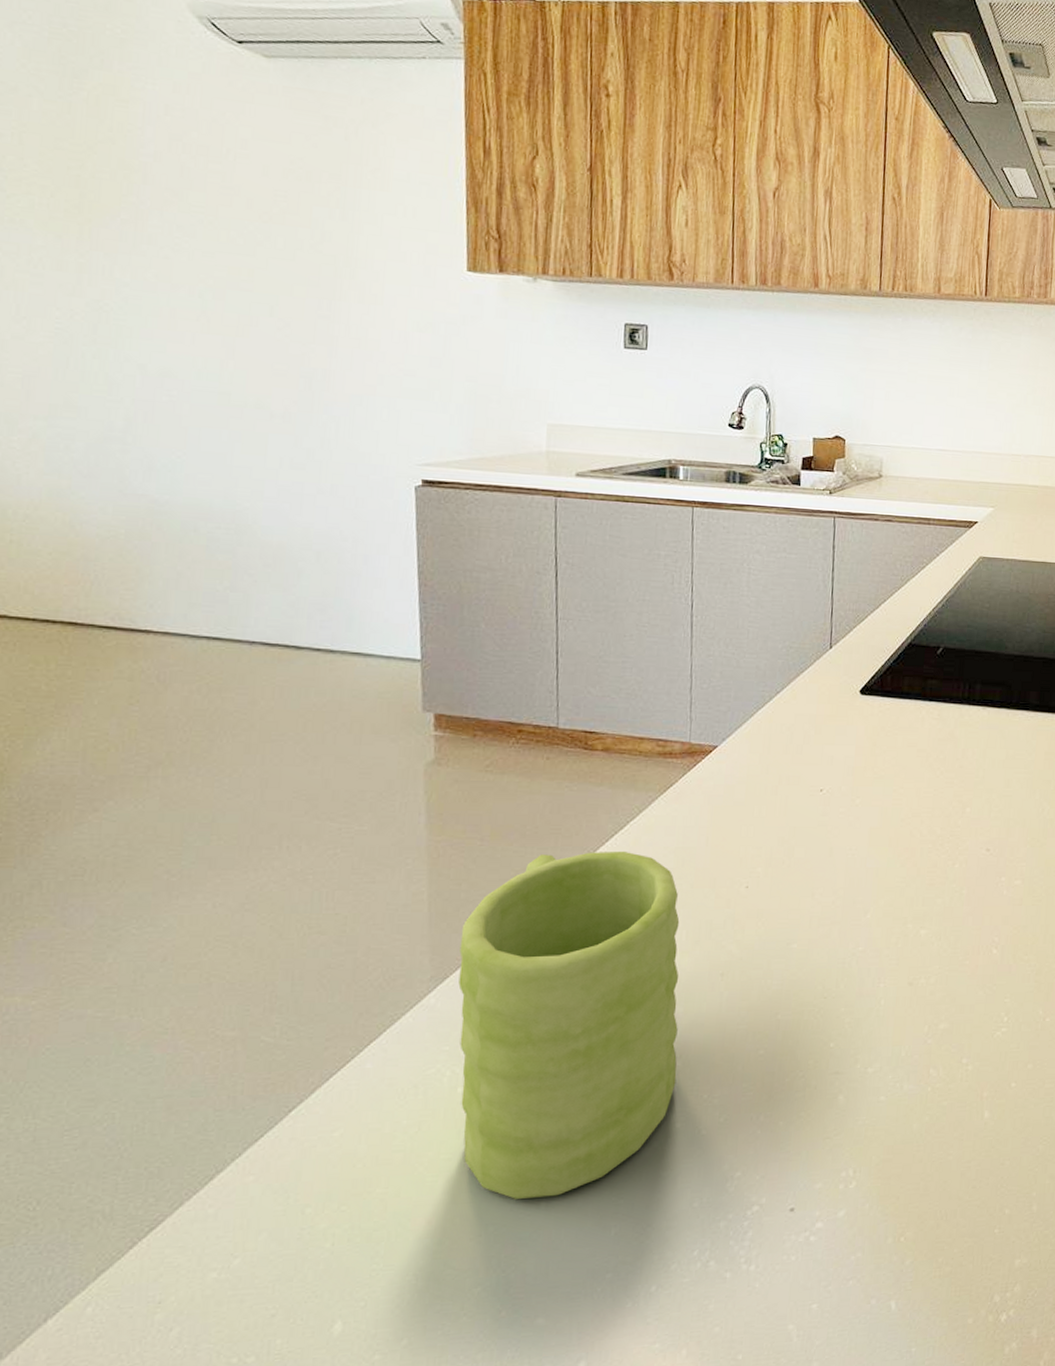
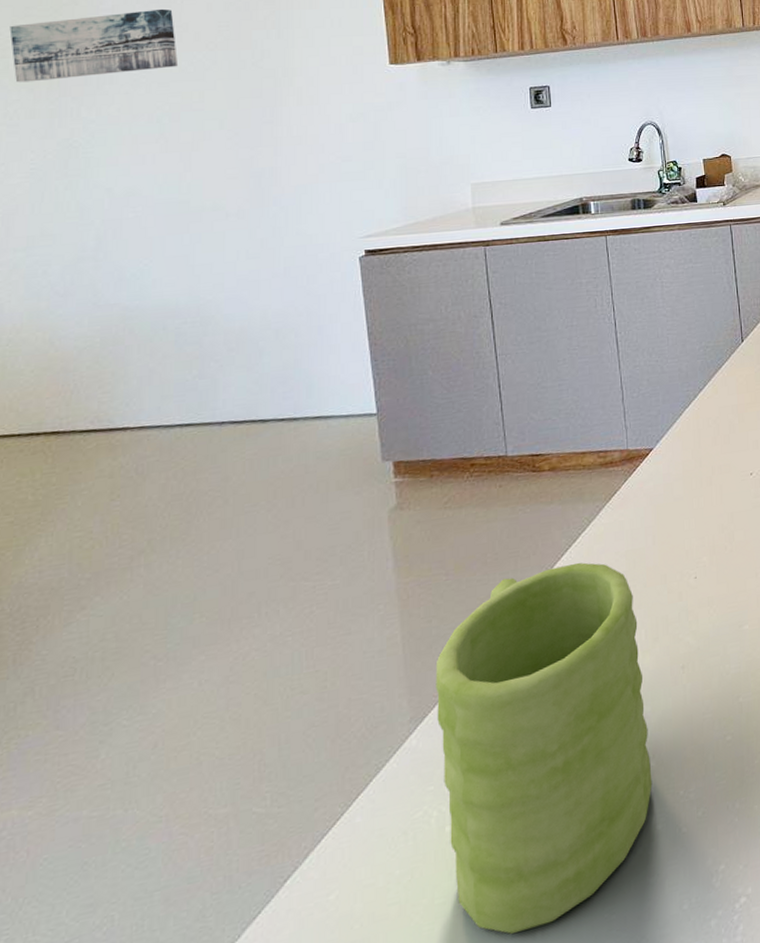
wall art: none [36,157,227,236] -> present [9,8,179,83]

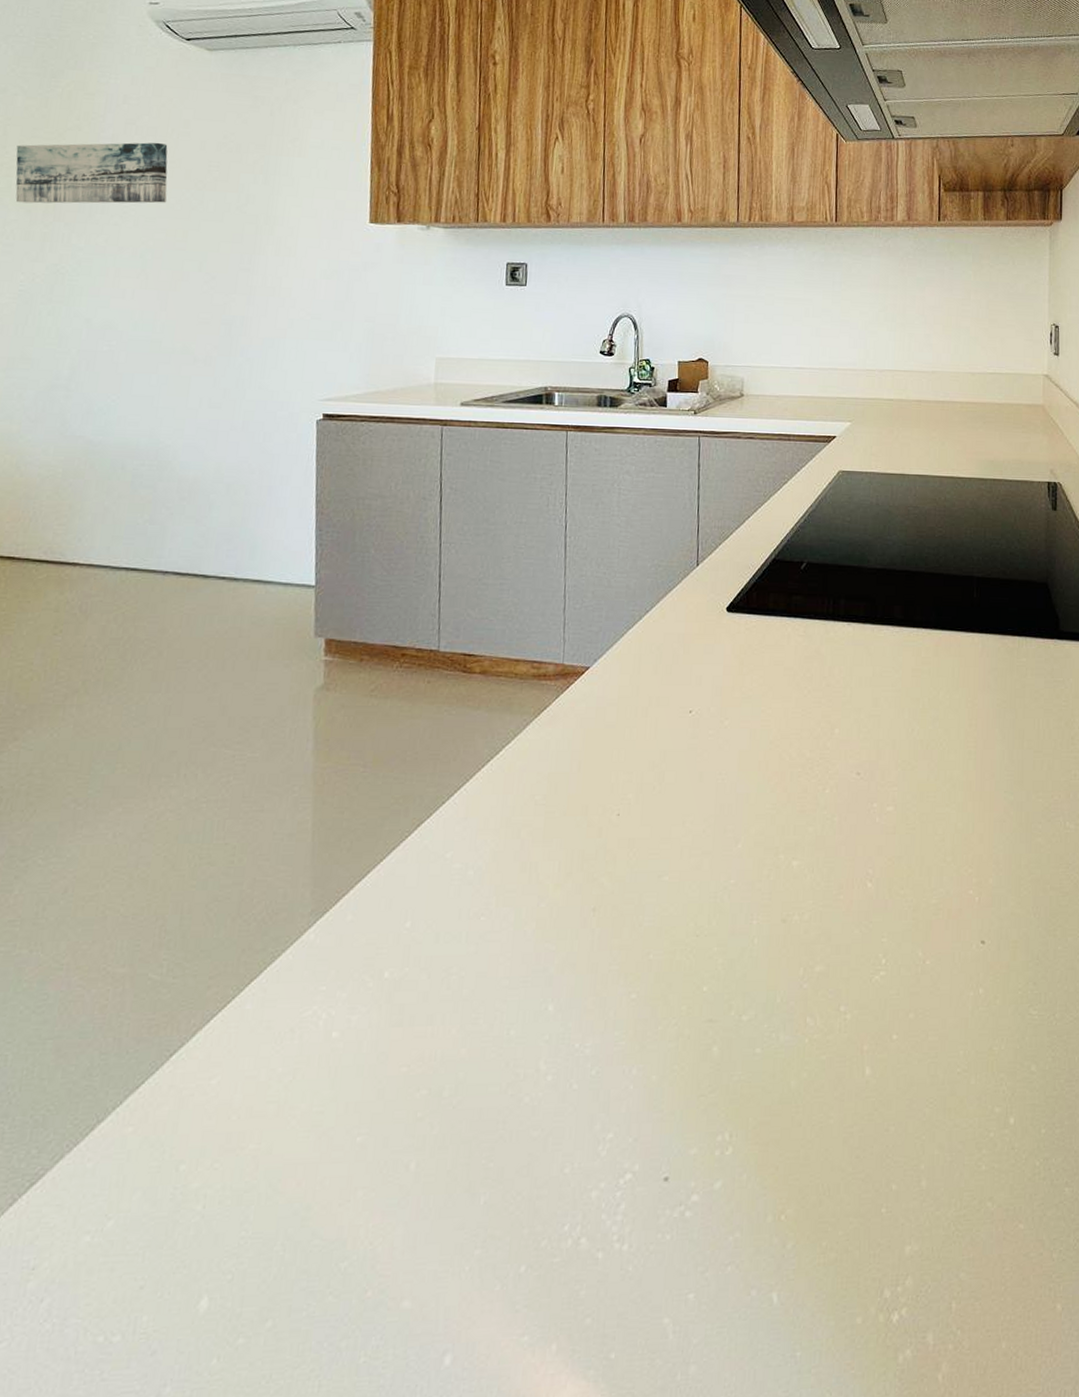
mug: present [435,562,653,934] -> none [335,776,552,1159]

